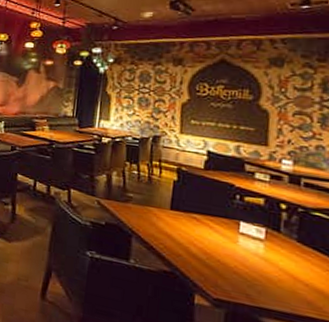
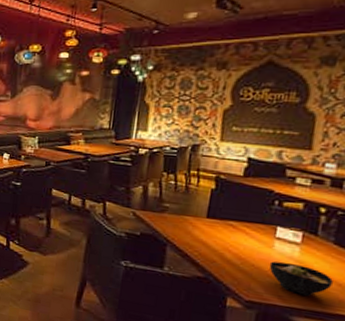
bowl: none [234,257,299,297] -> present [269,261,333,297]

